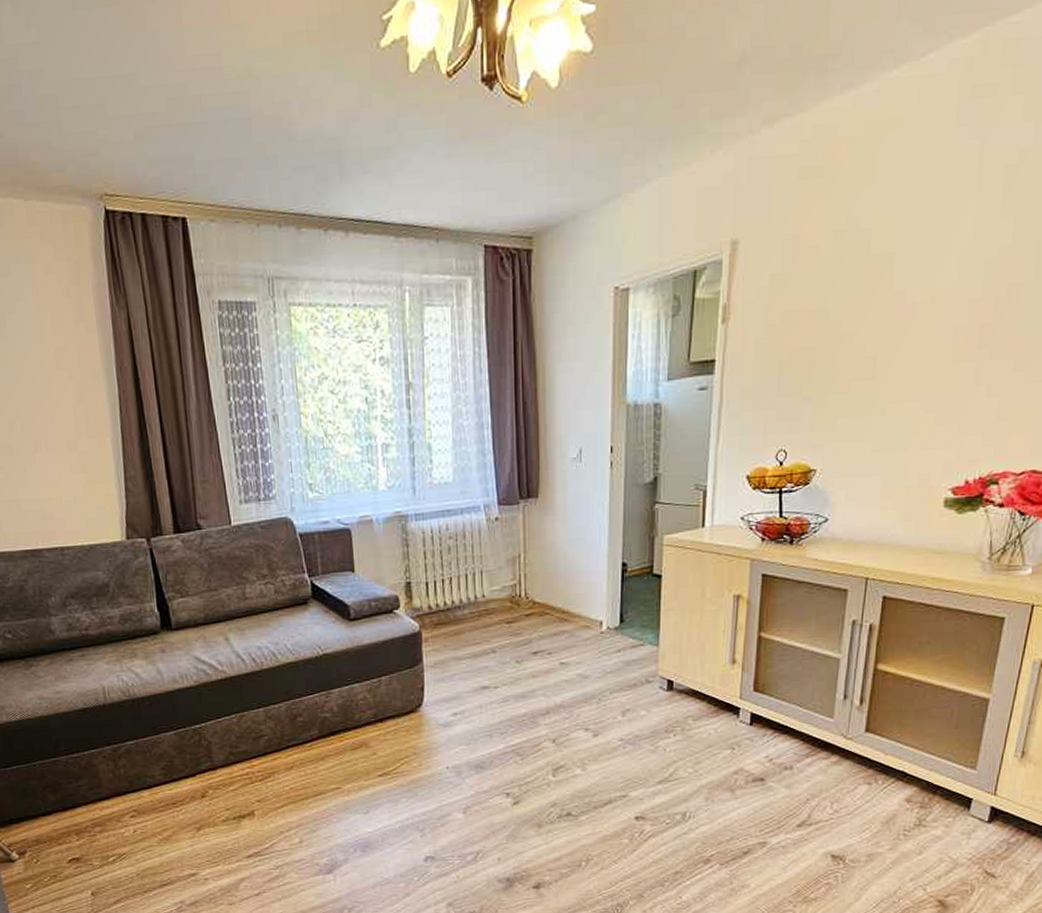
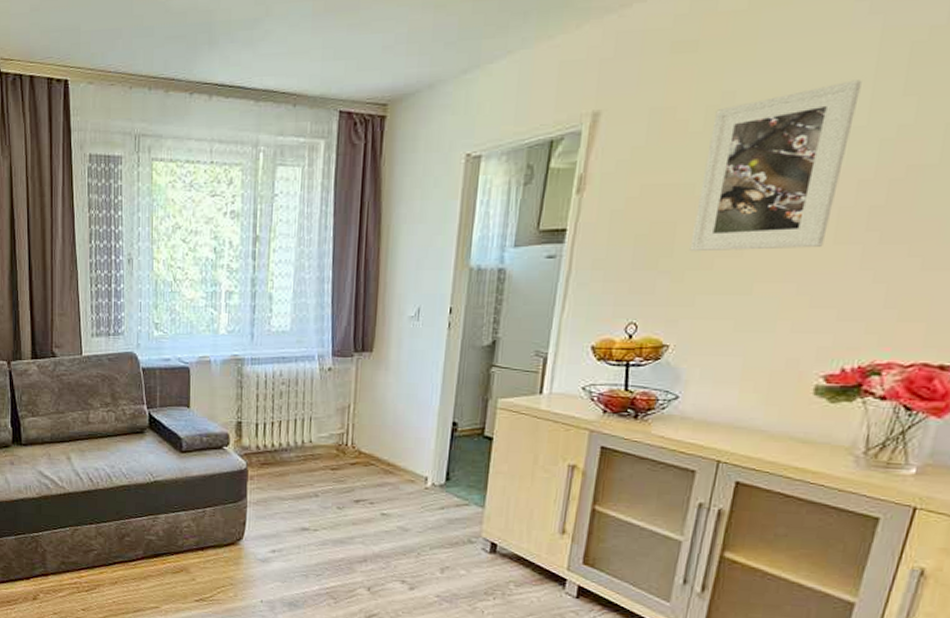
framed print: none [828,203,966,377] -> present [689,80,862,252]

